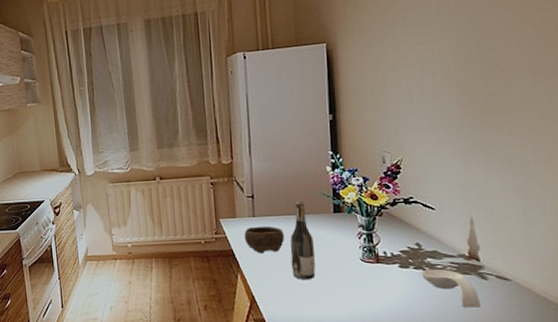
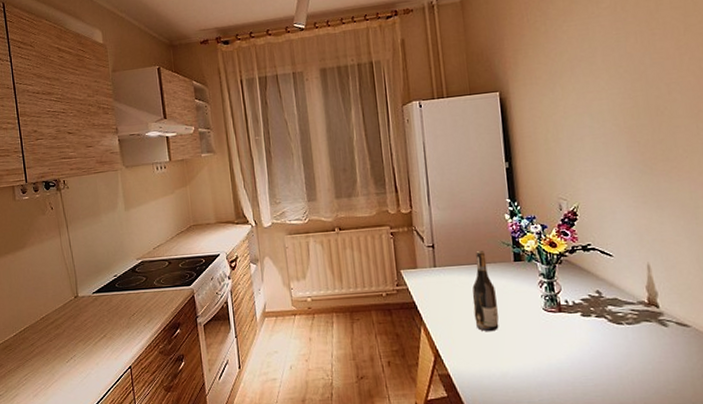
bowl: present [244,226,285,254] -> none [426,276,467,305]
spoon rest: present [421,269,482,308] -> none [603,317,664,356]

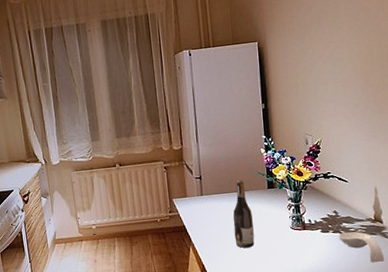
spoon rest: none [603,317,664,356] -> present [338,231,385,263]

